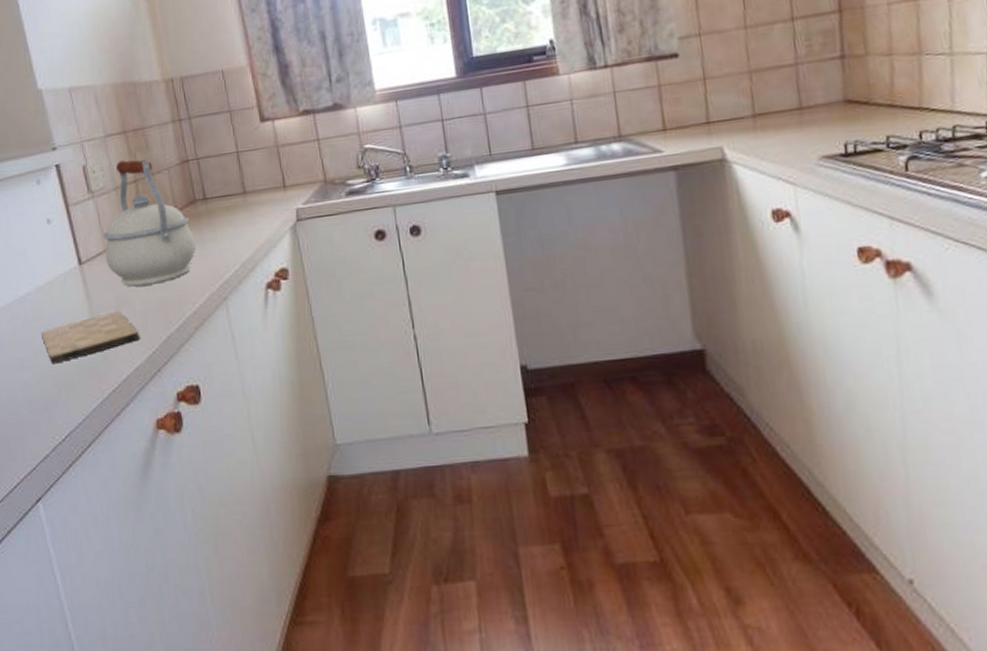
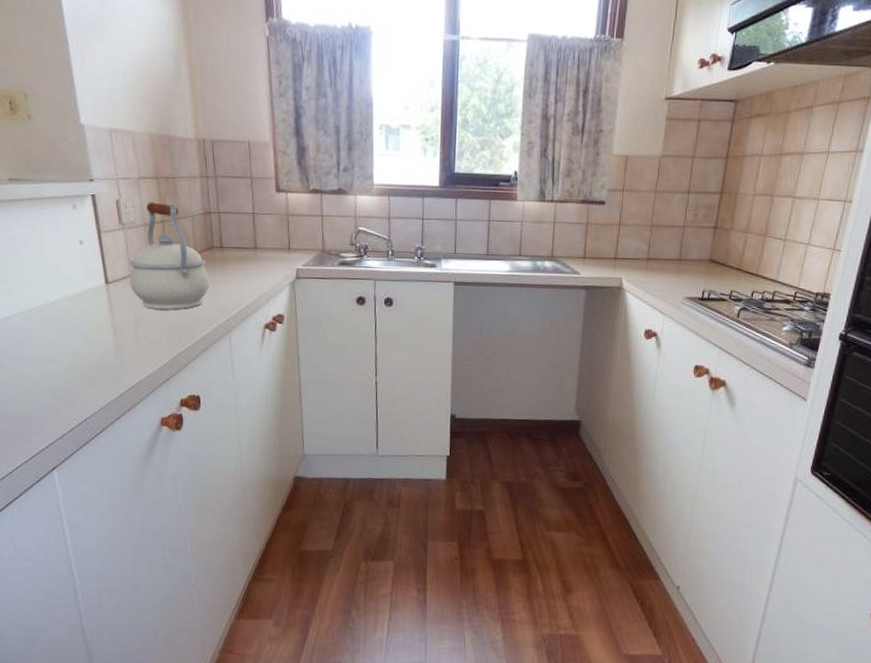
cutting board: present [41,310,141,364] -> none [67,326,155,362]

